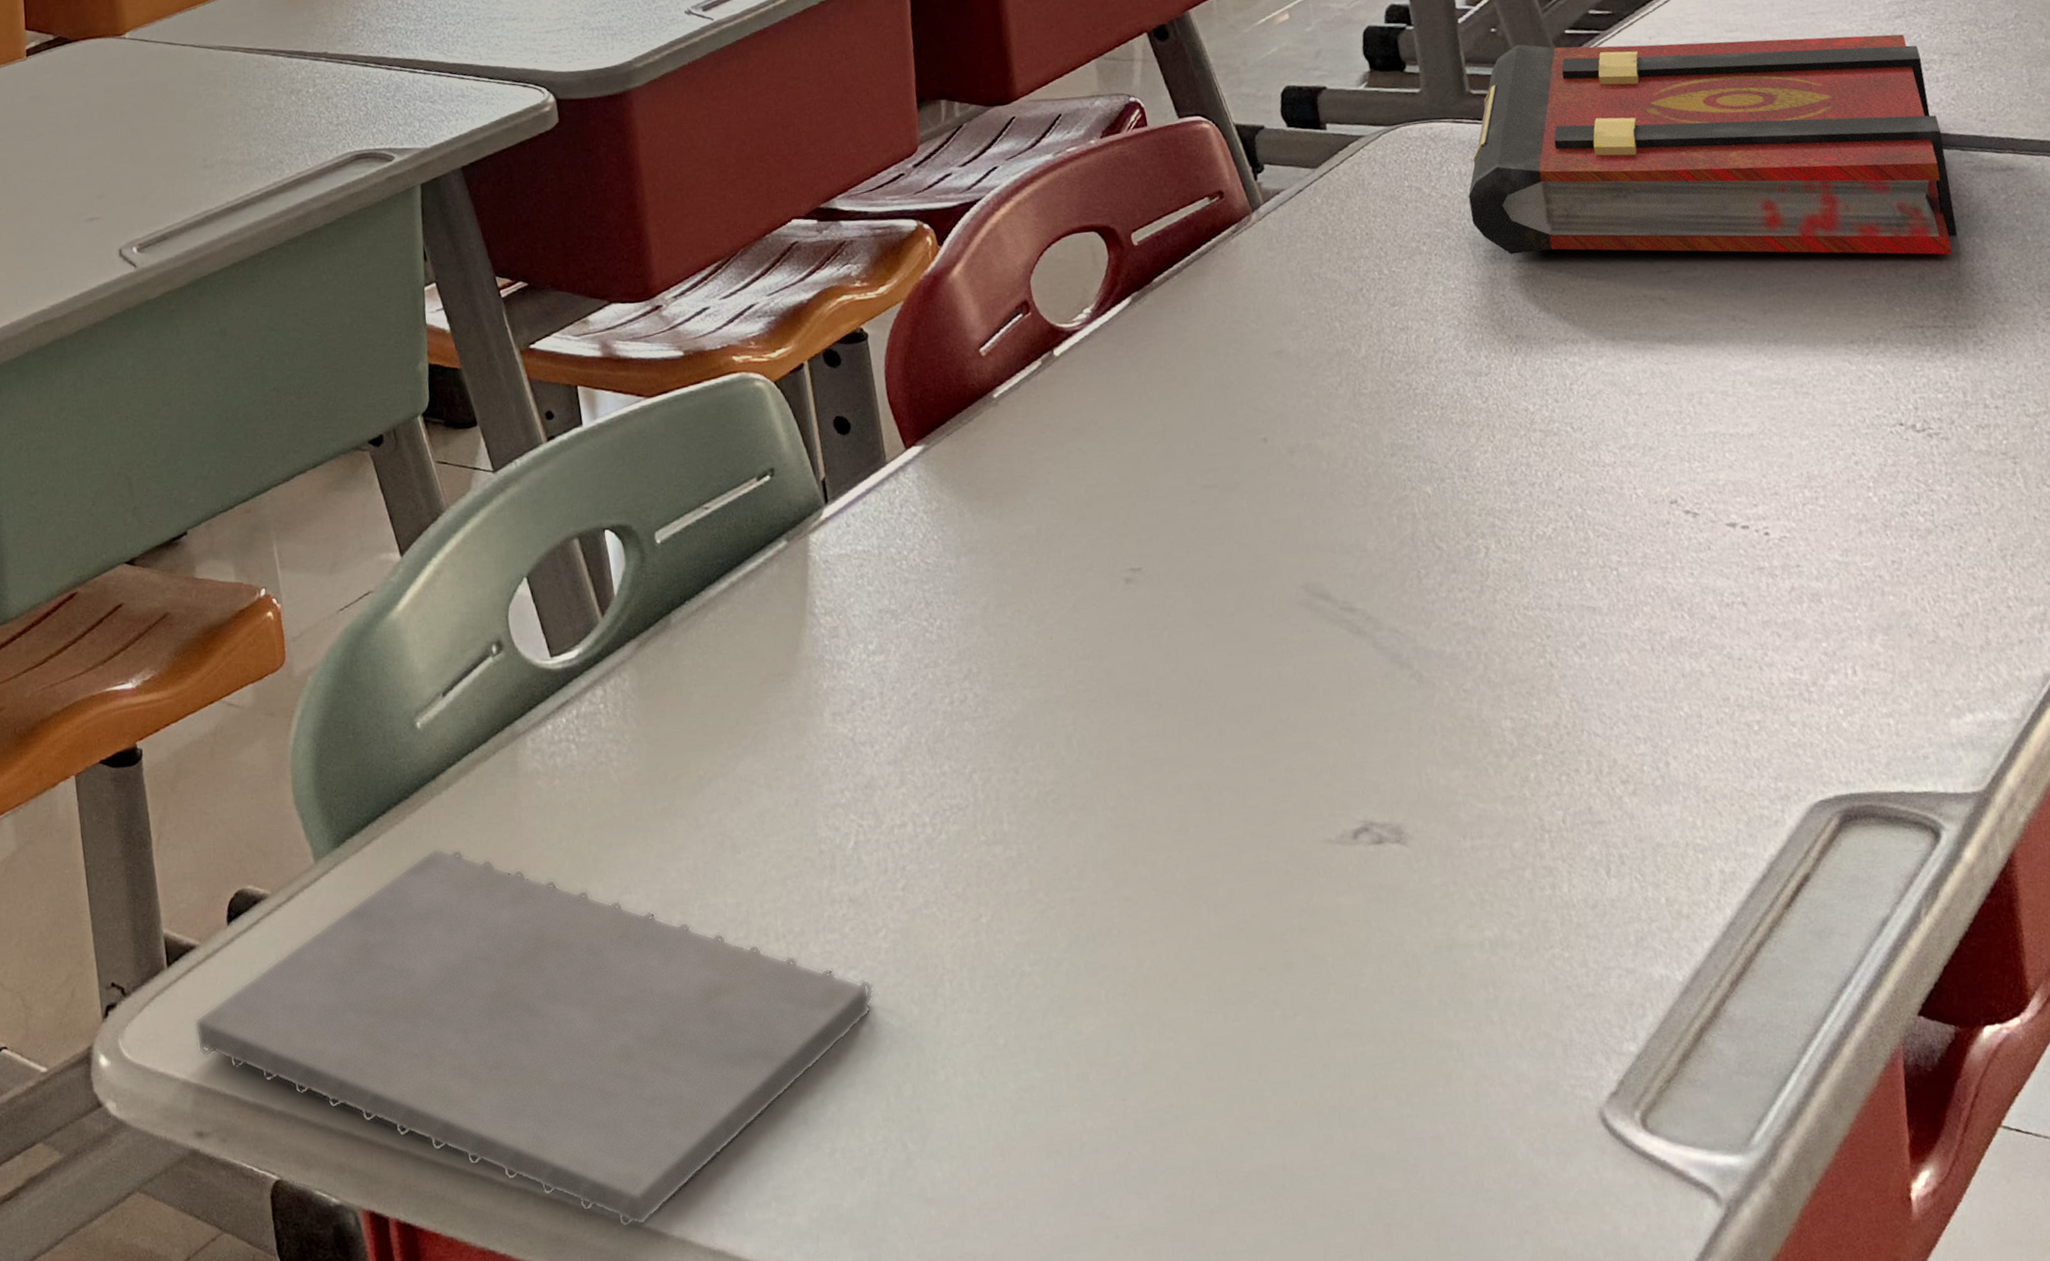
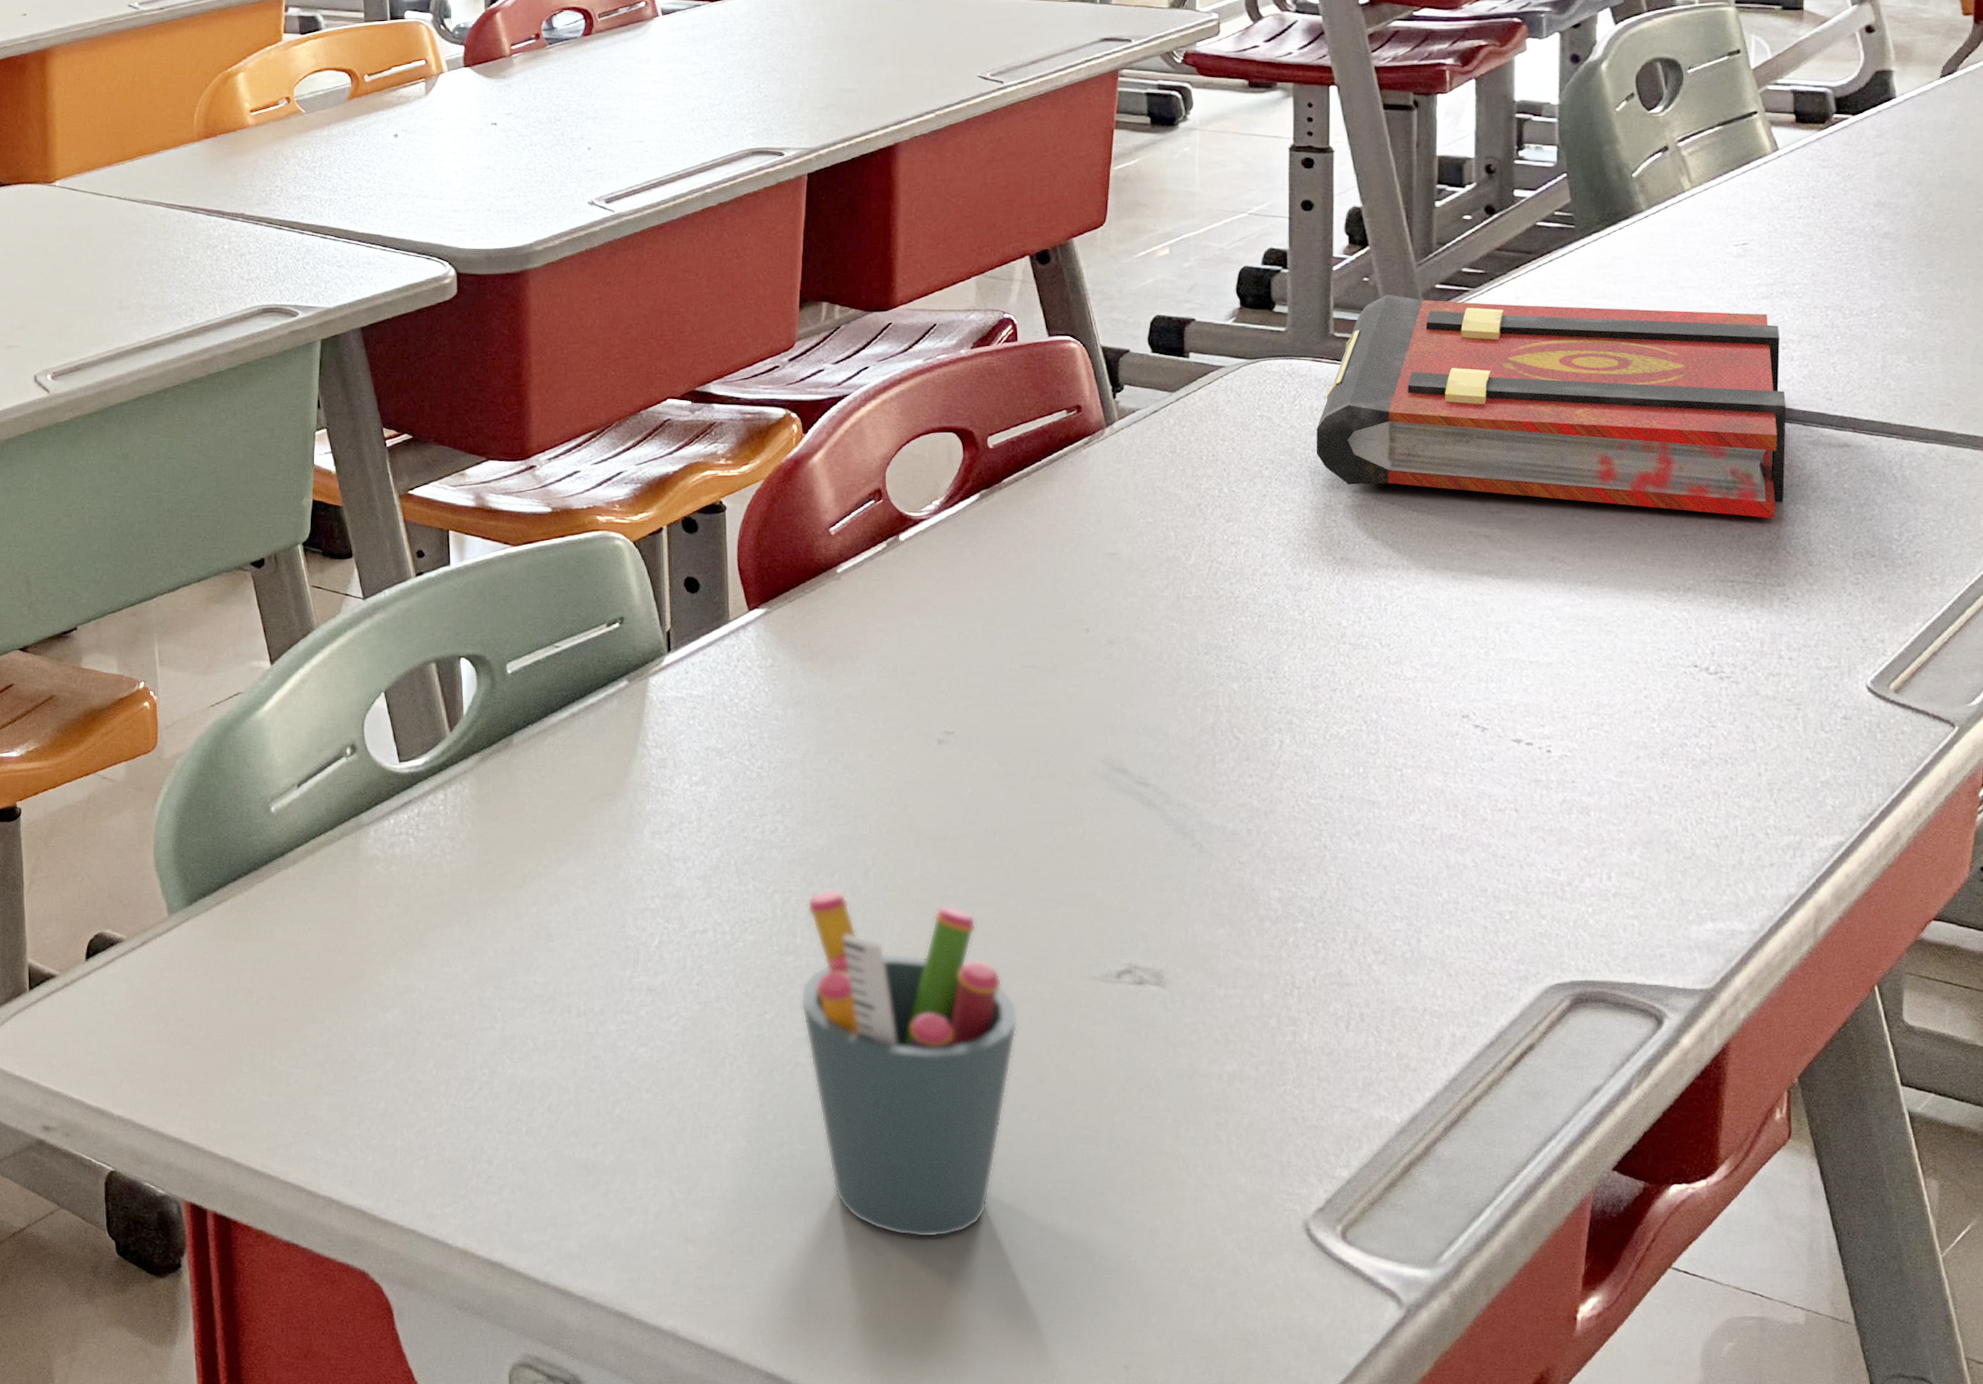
notepad: present [194,847,874,1229] -> none [50,913,661,1238]
pen holder: none [1009,763,1256,1173] -> present [800,890,1019,1238]

